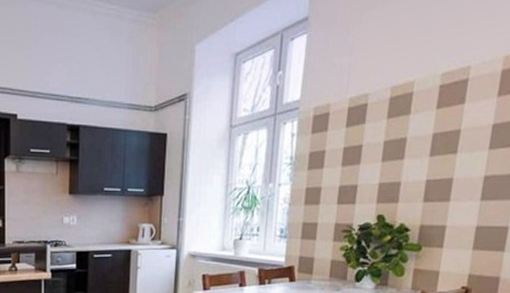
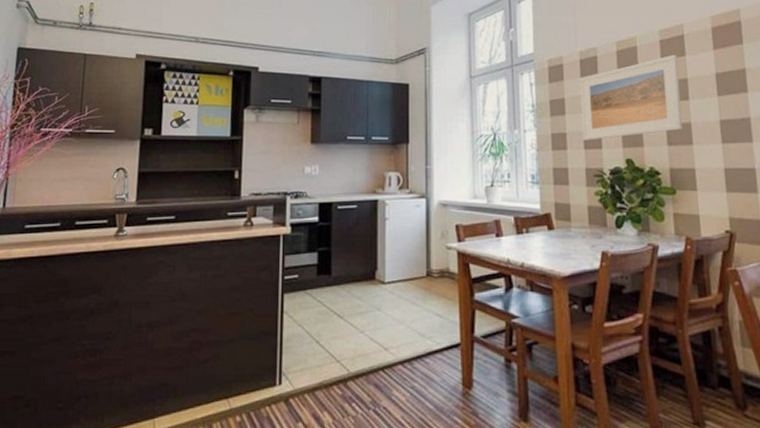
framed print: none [337,102,456,195] -> present [579,54,682,140]

